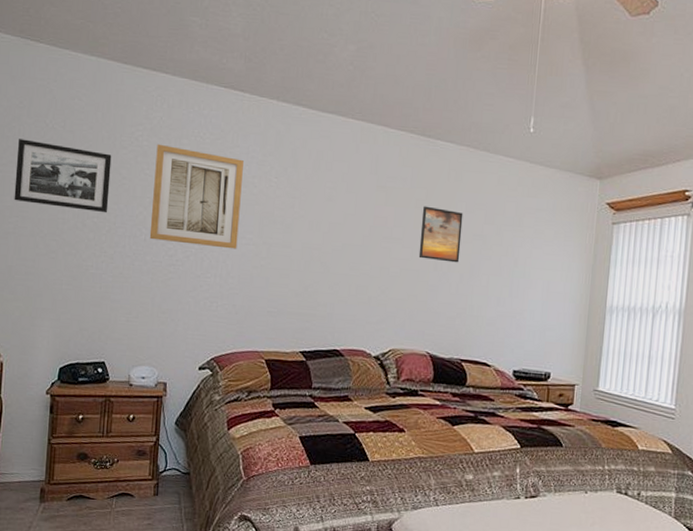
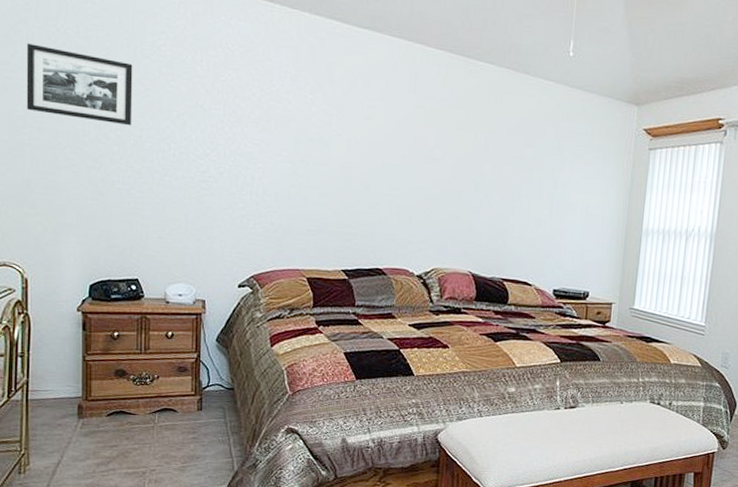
wall art: present [149,143,244,249] -> none [179,54,276,167]
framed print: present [418,206,463,263] -> none [459,127,504,185]

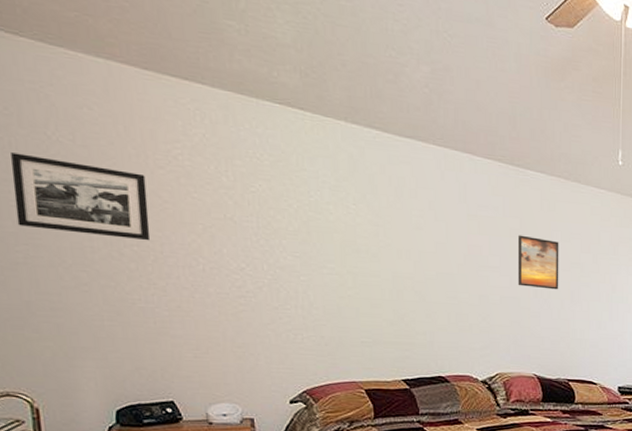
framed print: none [459,127,504,185] -> present [517,235,559,290]

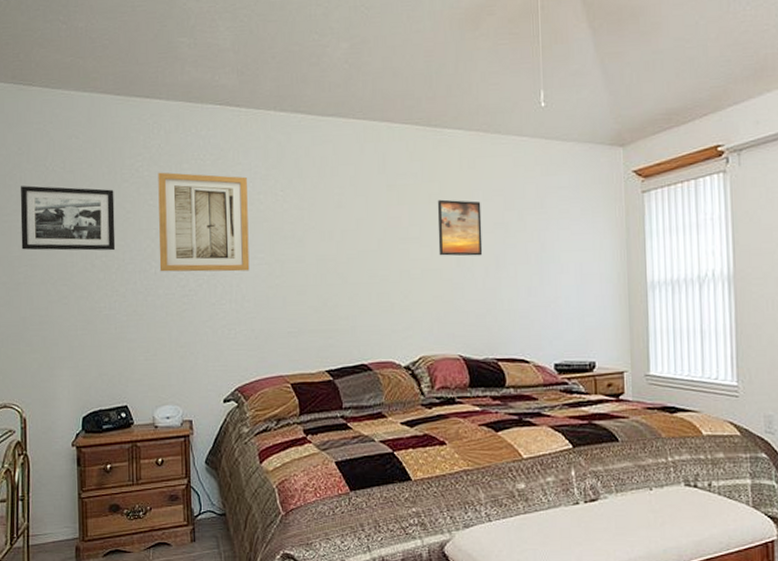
wall art: none [203,164,318,279] -> present [158,172,250,272]

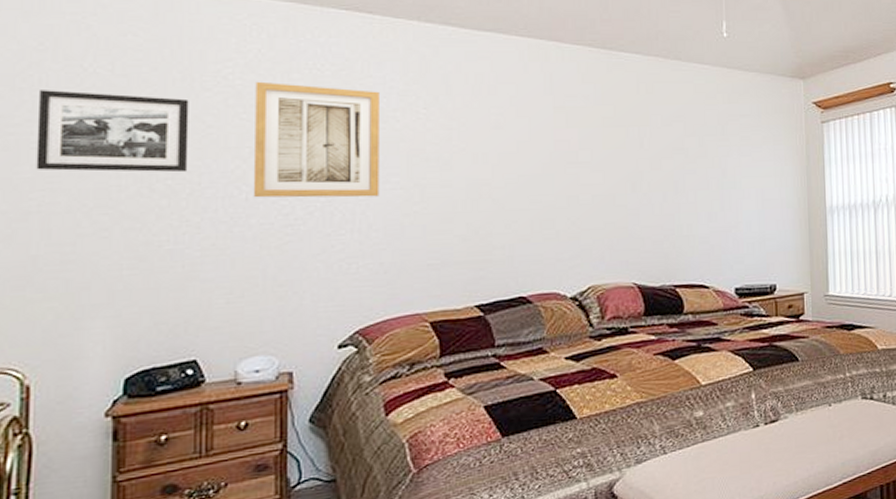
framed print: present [437,199,483,256] -> none [611,123,661,182]

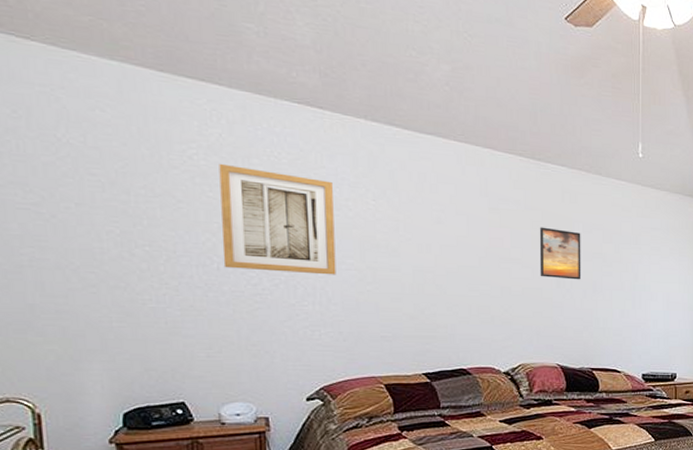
picture frame: present [36,90,189,173] -> none [18,155,163,241]
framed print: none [611,123,661,182] -> present [539,227,582,280]

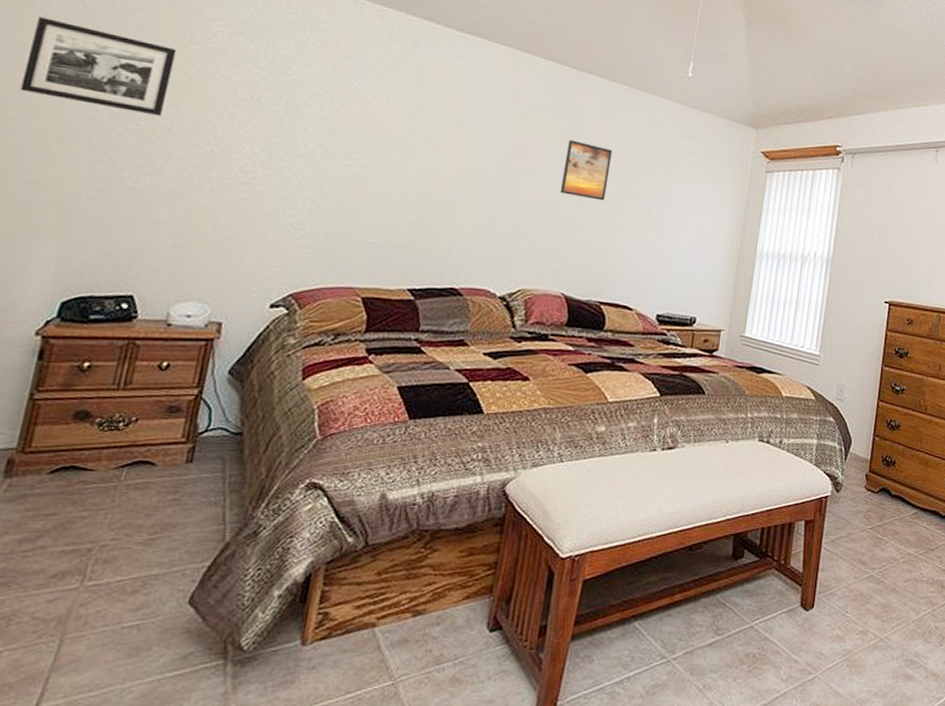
picture frame: none [18,155,163,241] -> present [20,17,177,117]
wall art: present [219,163,337,275] -> none [218,43,356,171]

